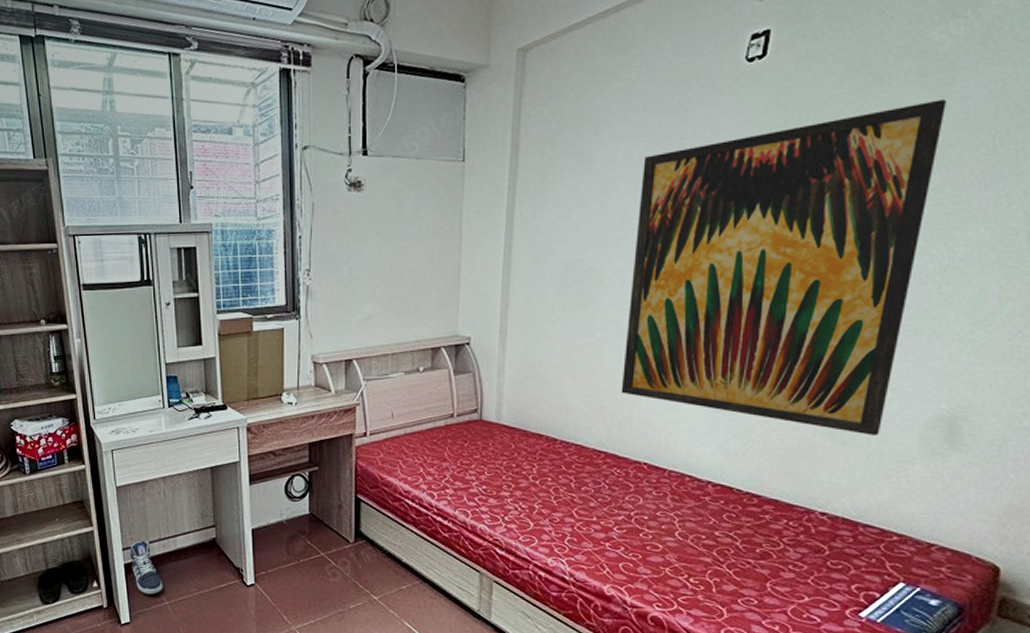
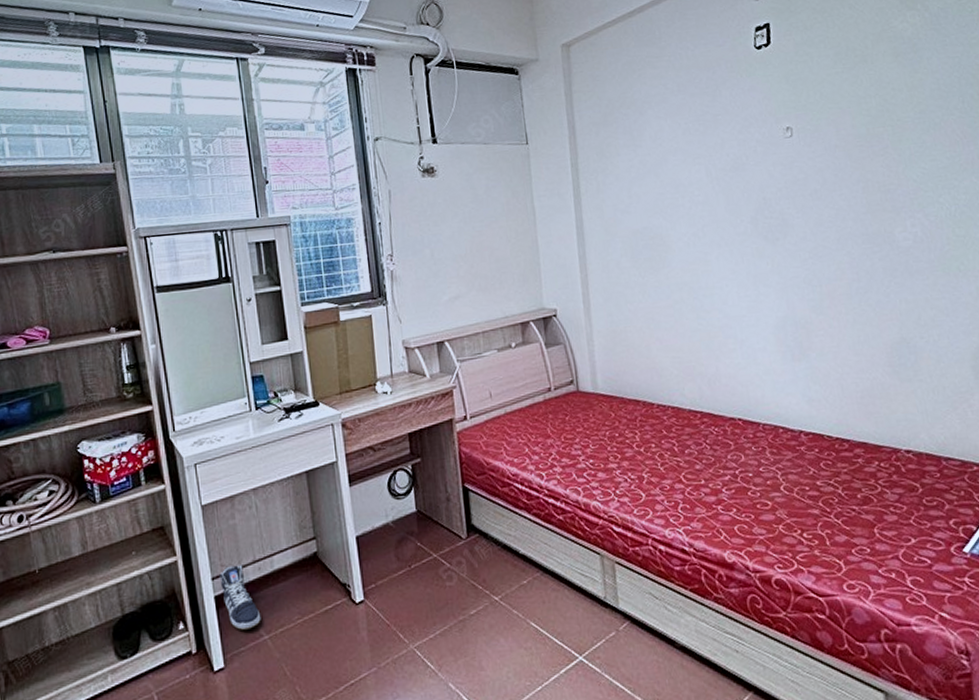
wall art: present [621,99,946,435] -> none [686,74,938,371]

